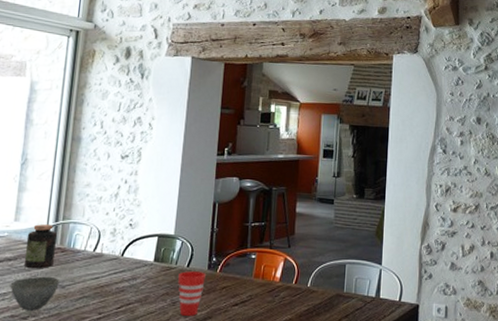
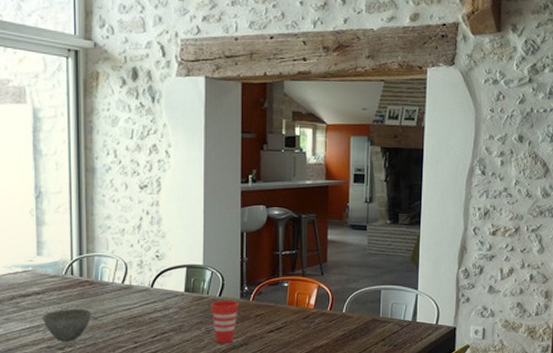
jar: present [23,224,57,269] -> none [52,258,83,302]

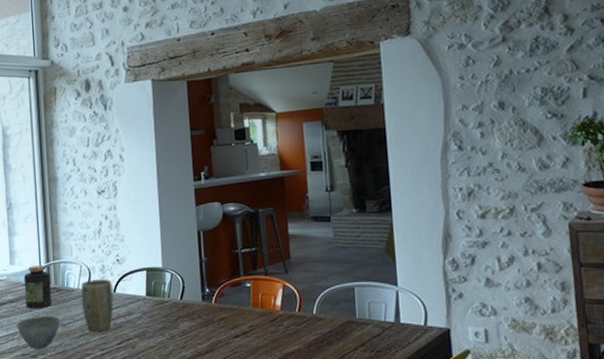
jar: none [52,258,83,302] -> present [23,265,52,309]
plant pot: none [116,274,150,325] -> present [81,279,114,332]
cup: present [211,300,239,343] -> none [173,304,201,349]

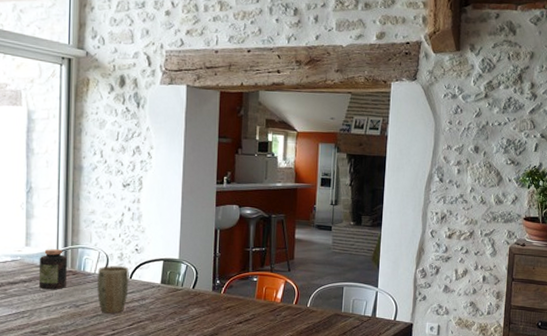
bowl: present [16,315,60,349] -> none [28,296,73,327]

